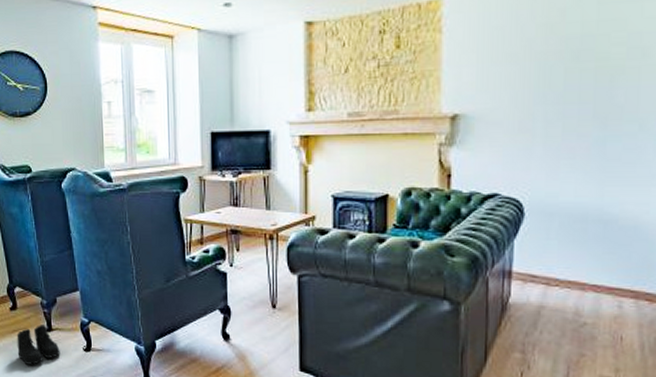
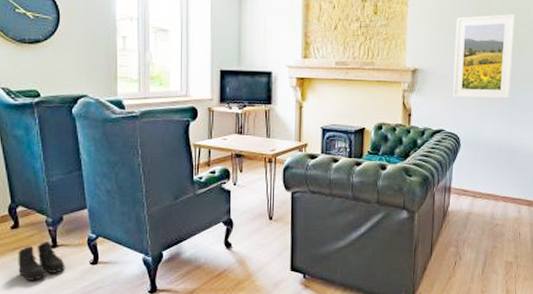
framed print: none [510,28,604,149] -> present [452,14,515,99]

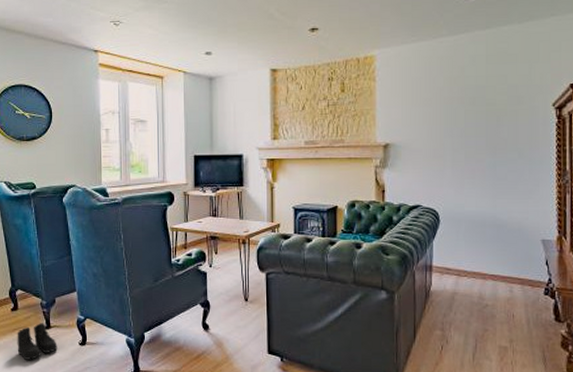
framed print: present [452,14,515,99] -> none [427,82,491,171]

